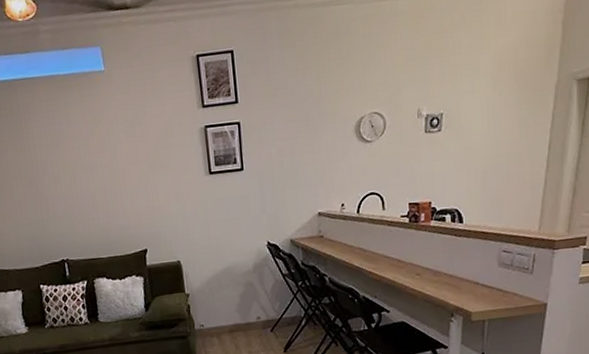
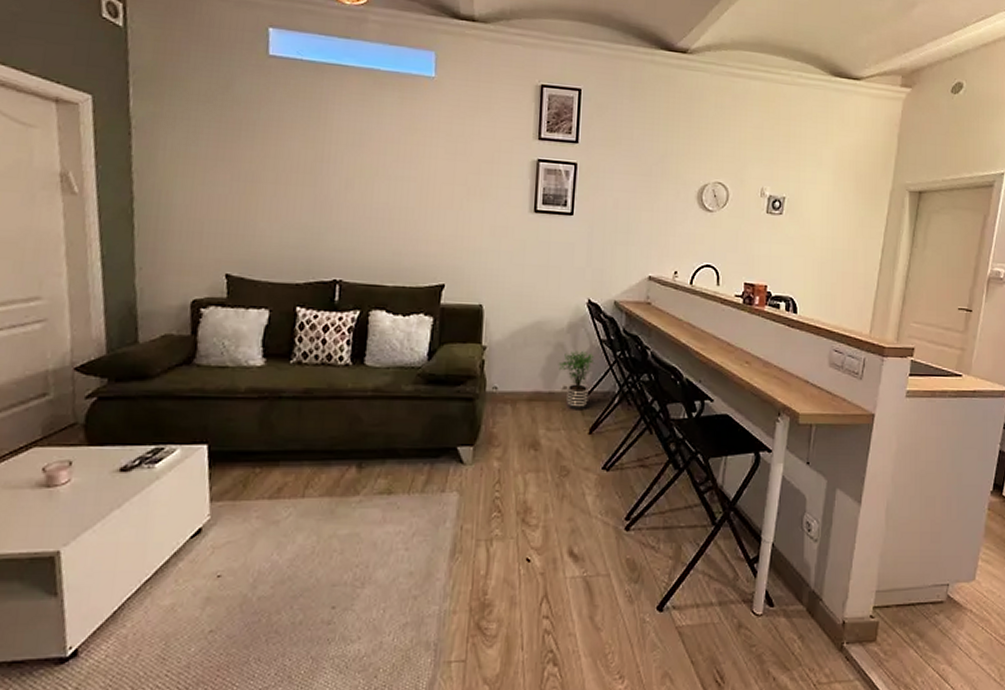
potted plant: none [250,286,281,335] -> present [558,351,595,411]

